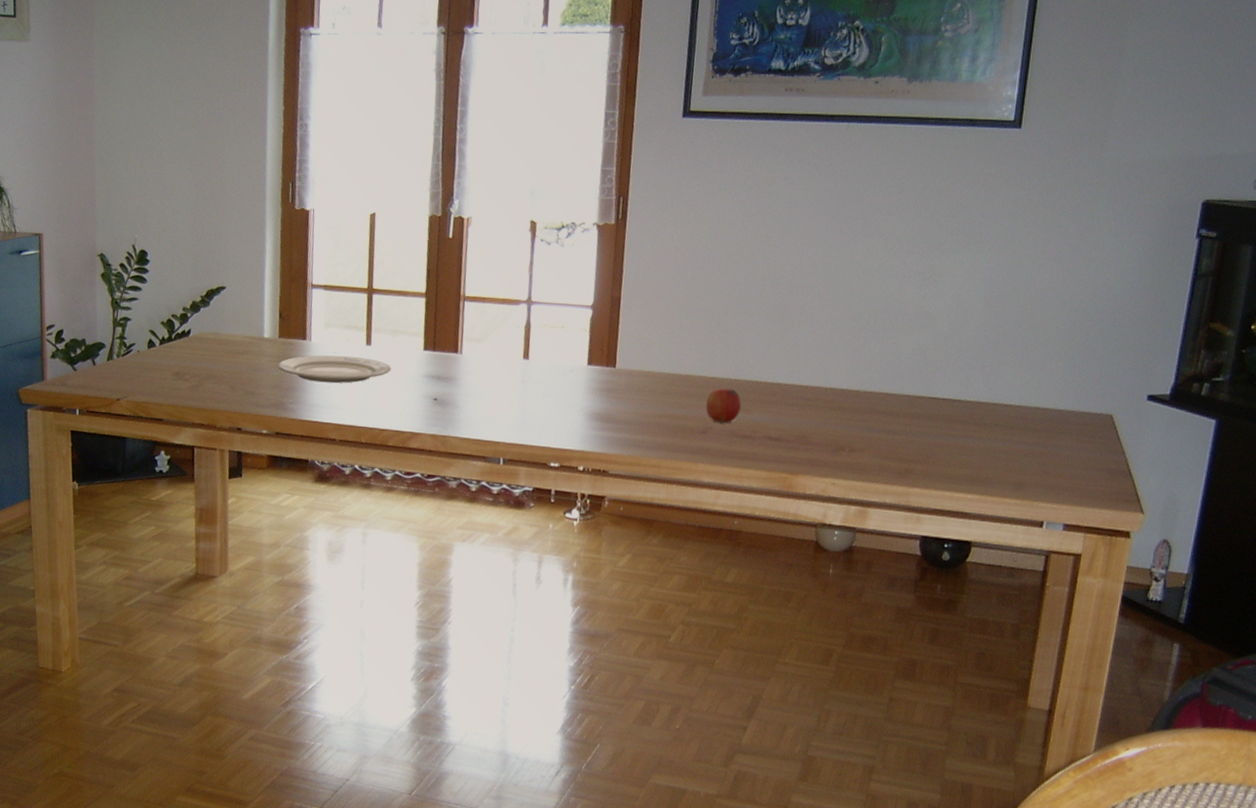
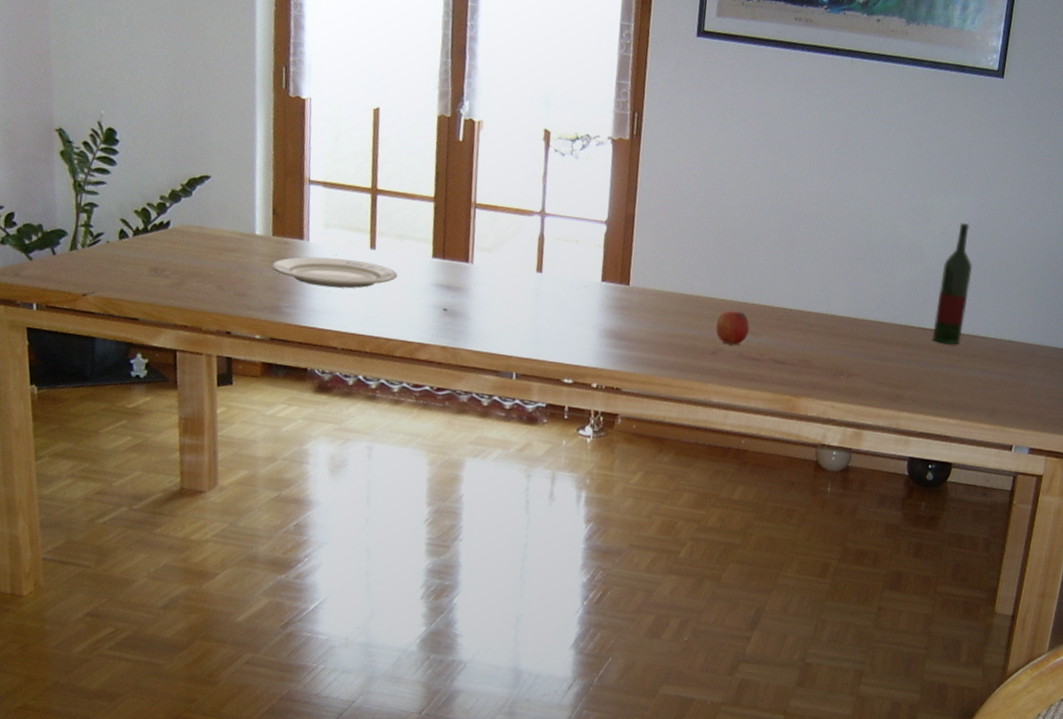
wine bottle: none [945,283,991,415] -> present [932,223,973,345]

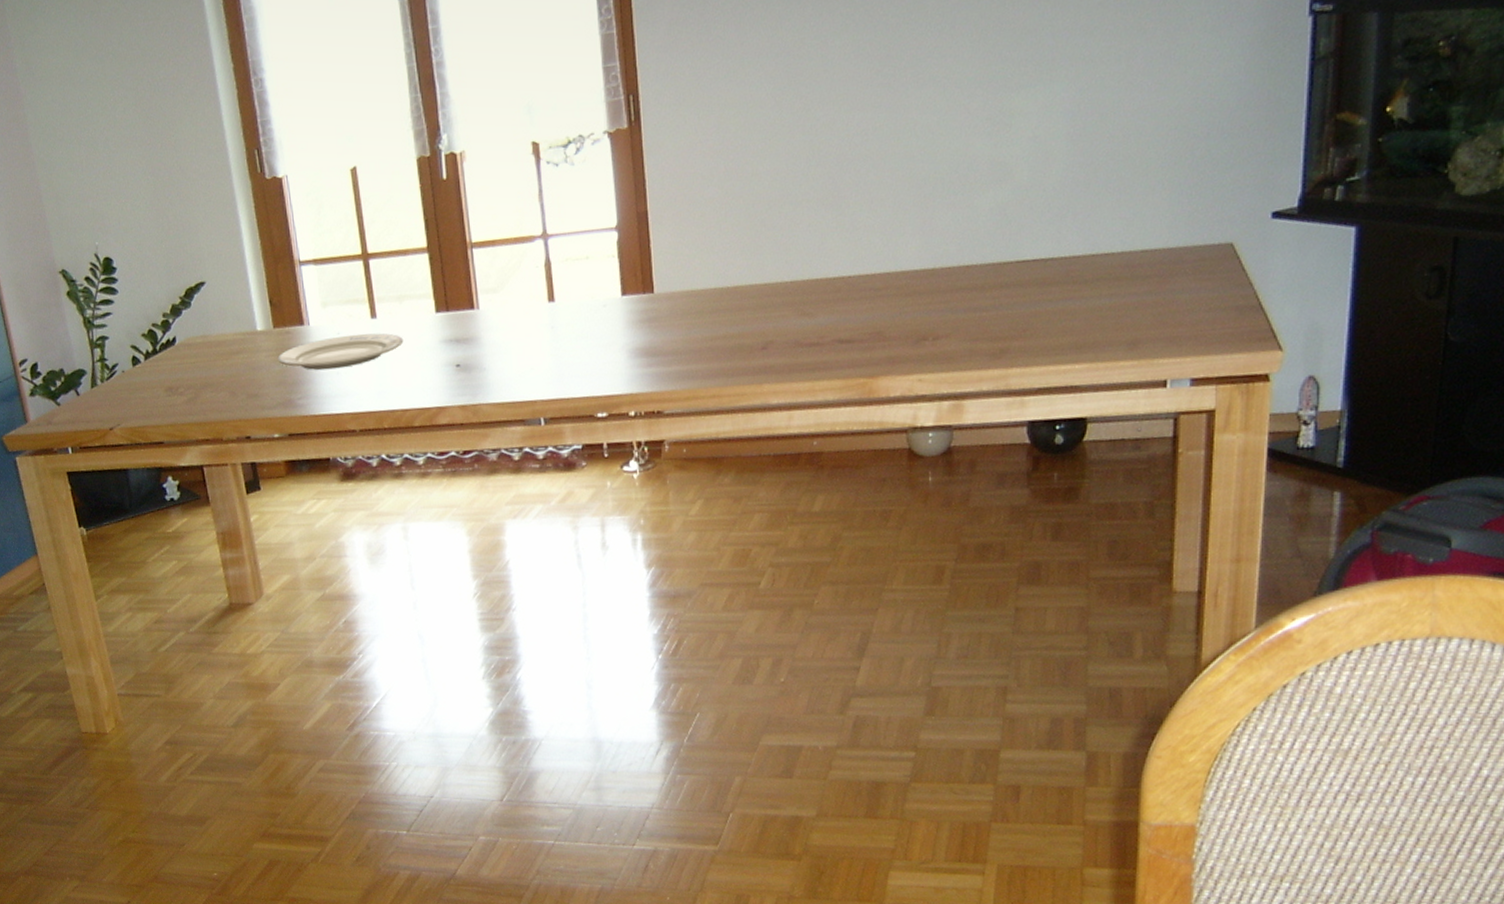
fruit: present [716,310,750,345] -> none [762,292,802,334]
wine bottle: present [932,223,973,345] -> none [1036,117,1079,275]

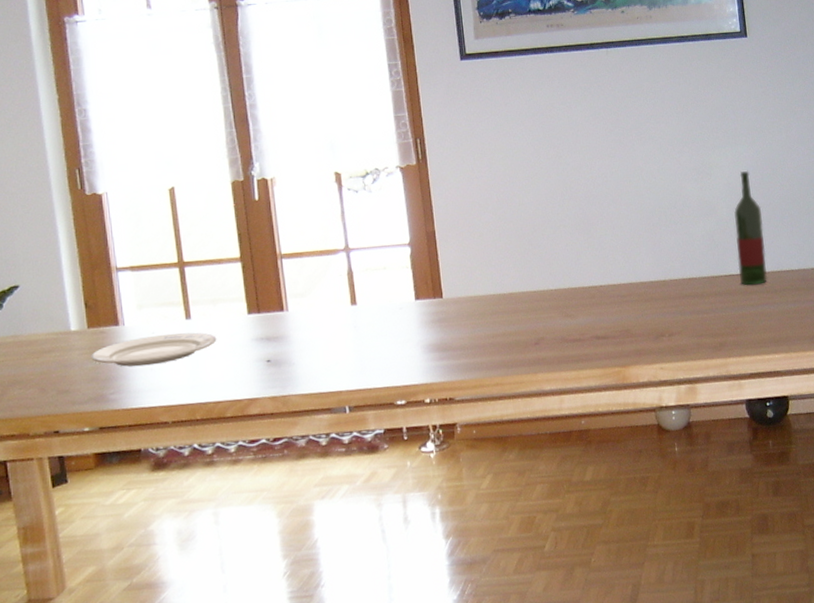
wine bottle: none [1036,117,1079,275] -> present [734,170,768,286]

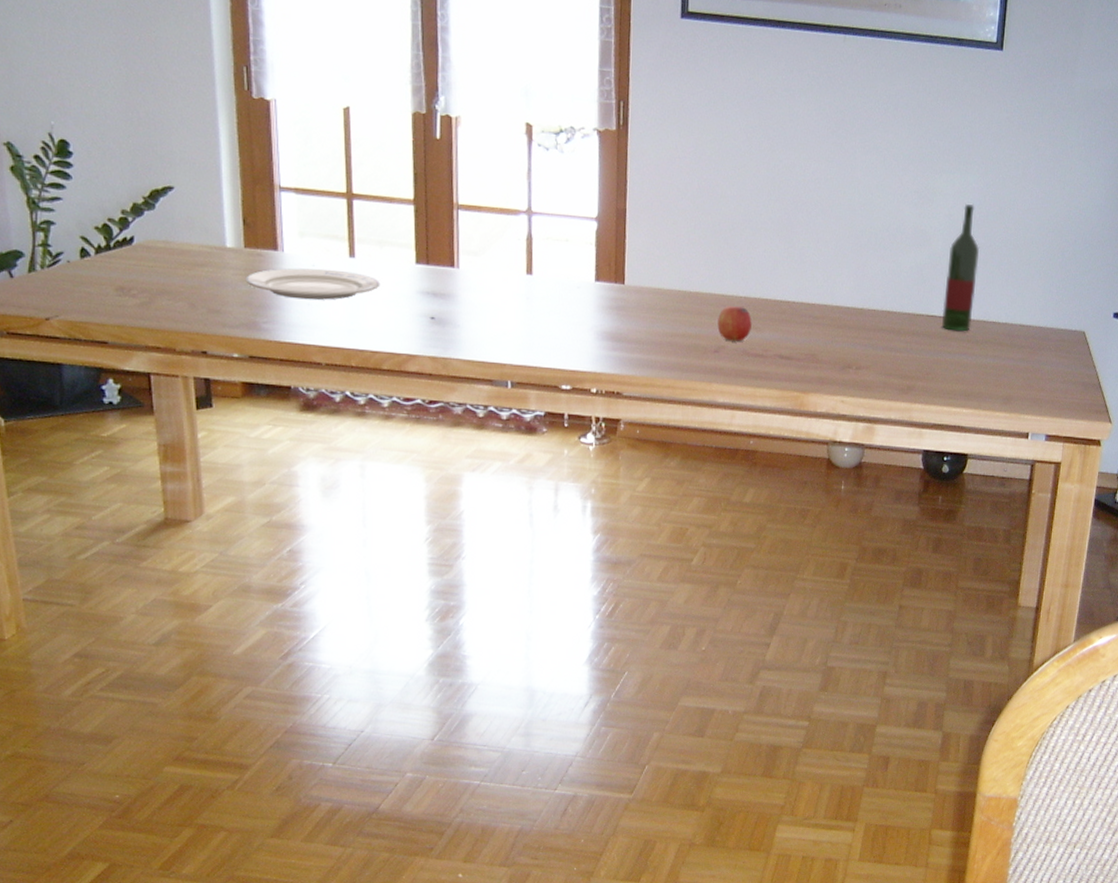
fruit: none [533,298,566,332] -> present [717,305,752,341]

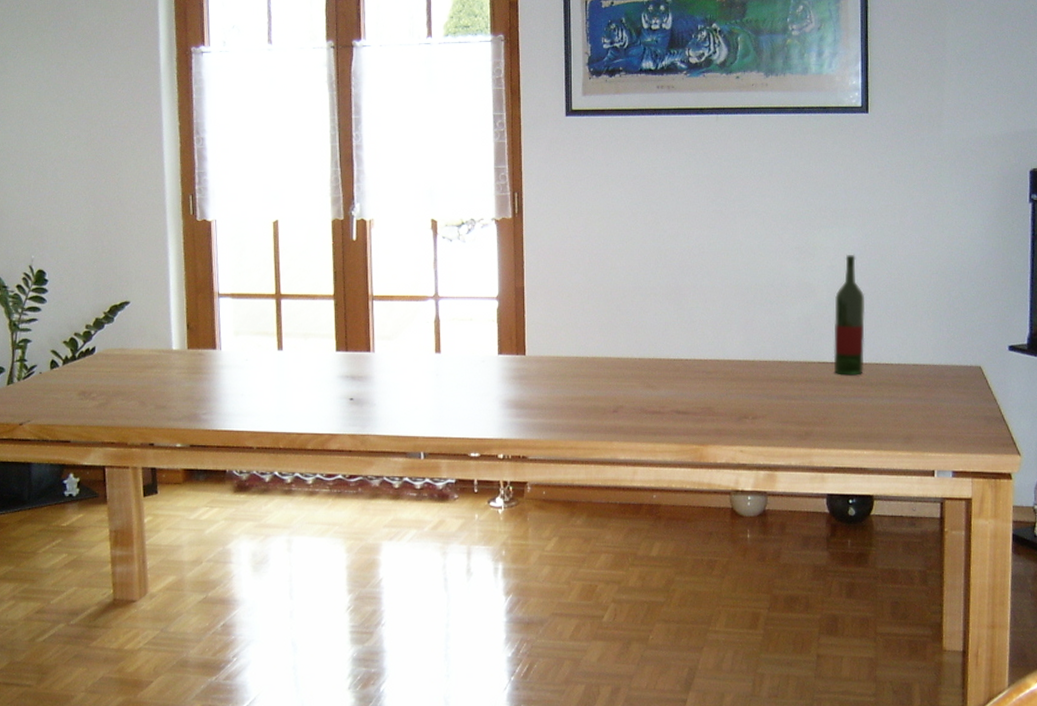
plate: present [245,268,380,300] -> none [188,362,305,391]
fruit: present [717,305,752,341] -> none [615,367,647,400]

